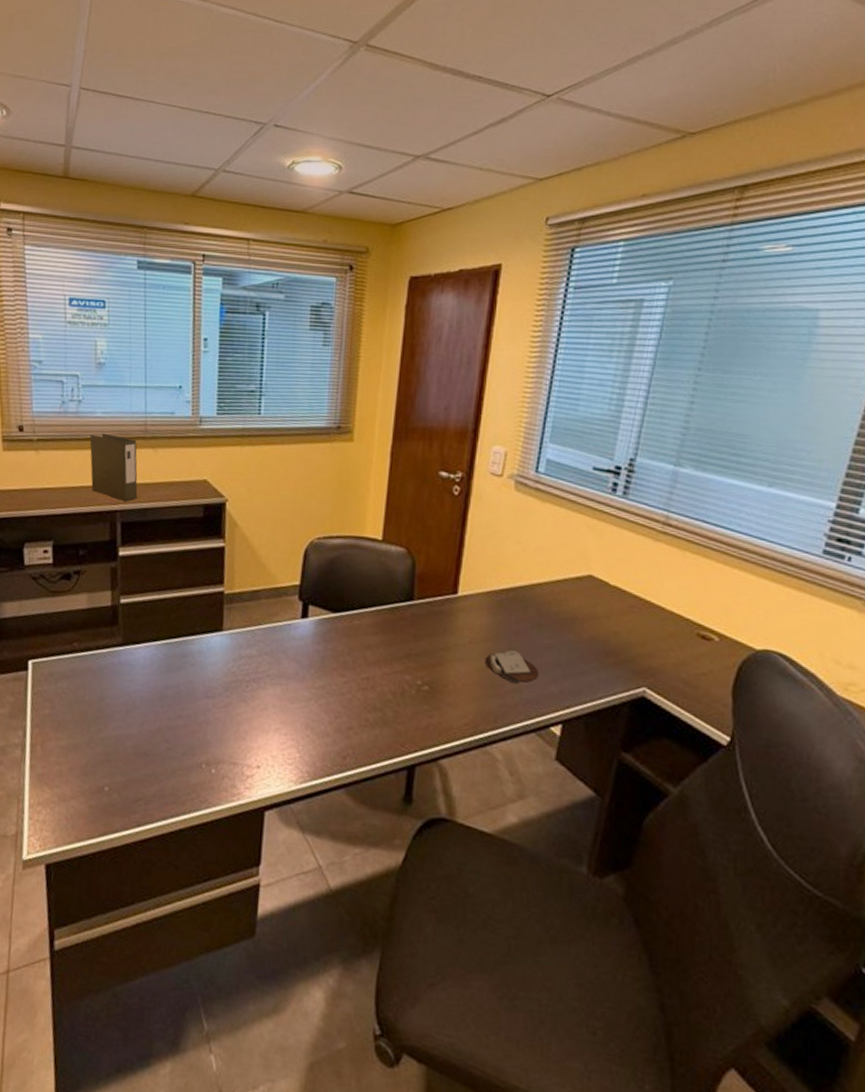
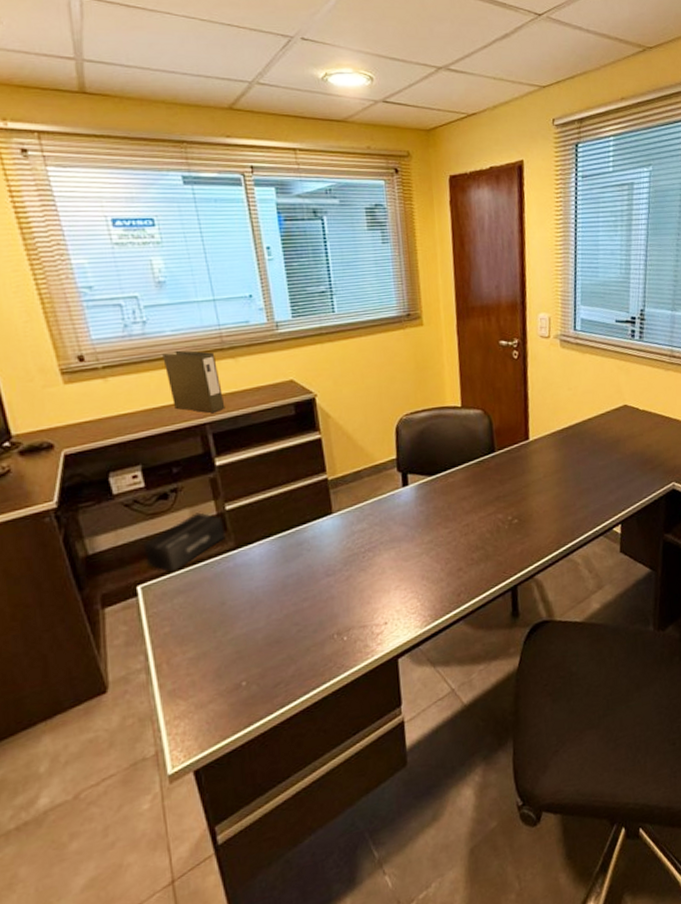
box: none [41,599,117,655] -> present [143,512,226,572]
telephone: present [486,650,539,683] -> none [558,475,599,501]

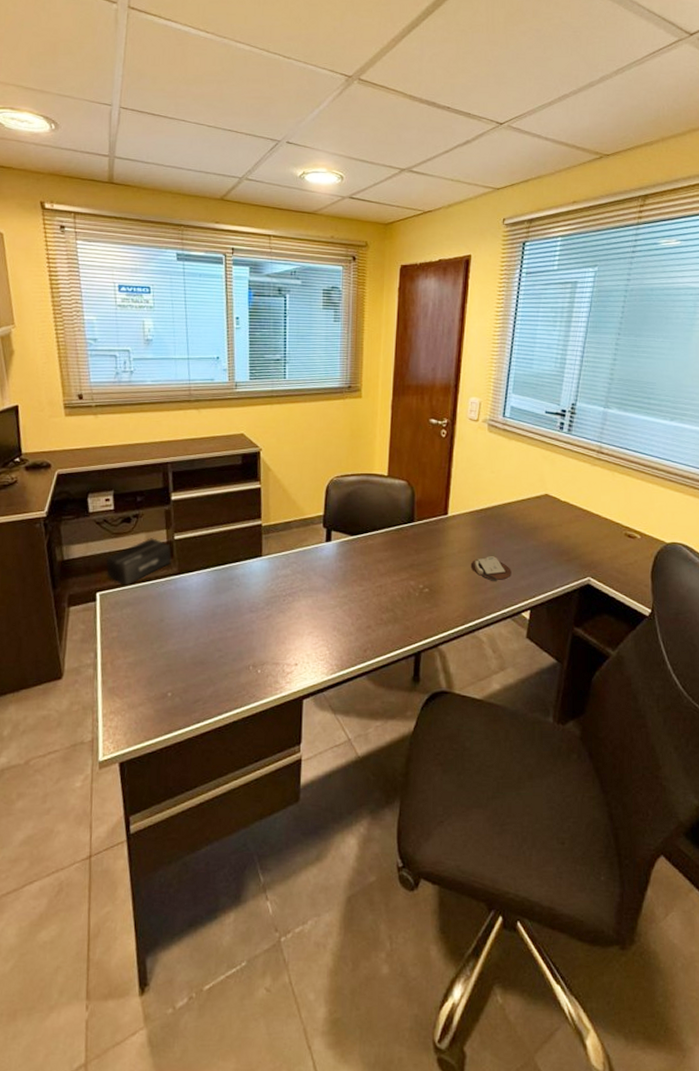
binder: present [162,350,225,414] -> none [142,398,186,455]
telephone: none [558,475,599,501] -> present [471,556,511,581]

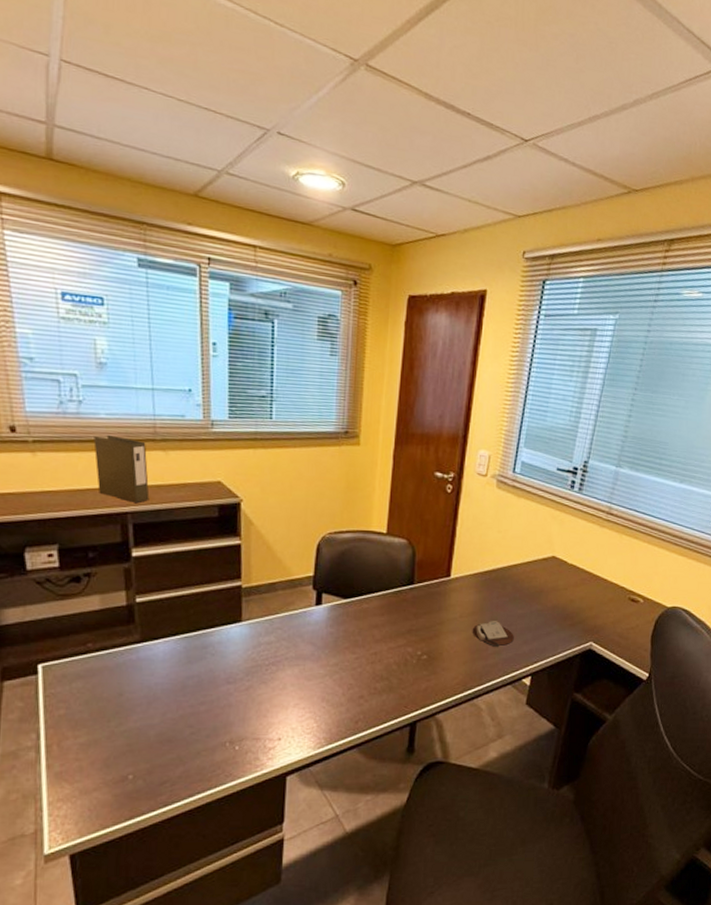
box: present [106,538,172,586] -> none [49,600,133,656]
binder: none [142,398,186,455] -> present [93,434,150,504]

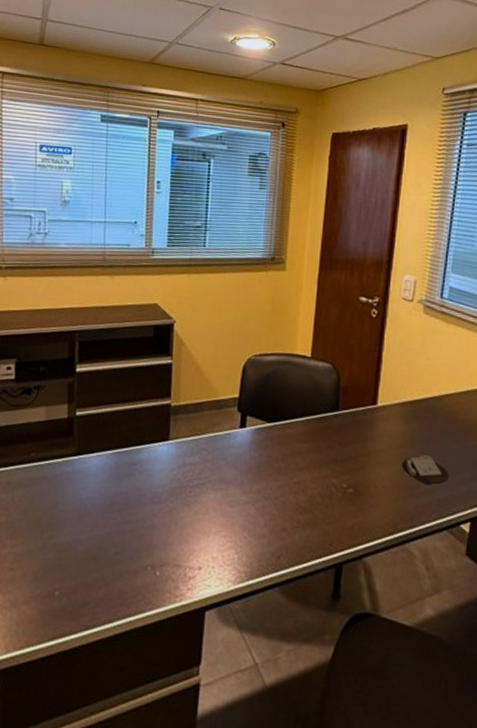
binder: present [93,434,150,504] -> none [53,261,96,323]

